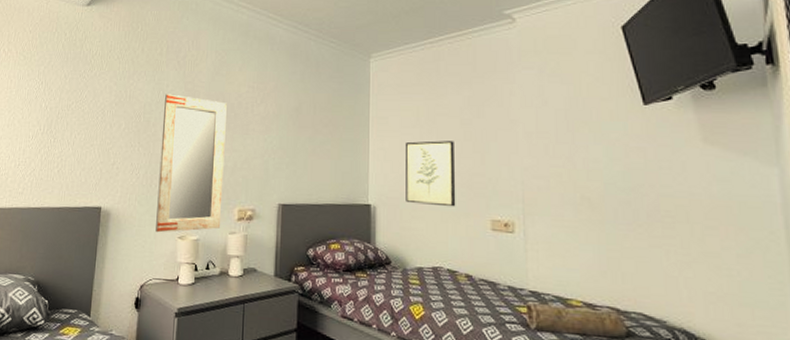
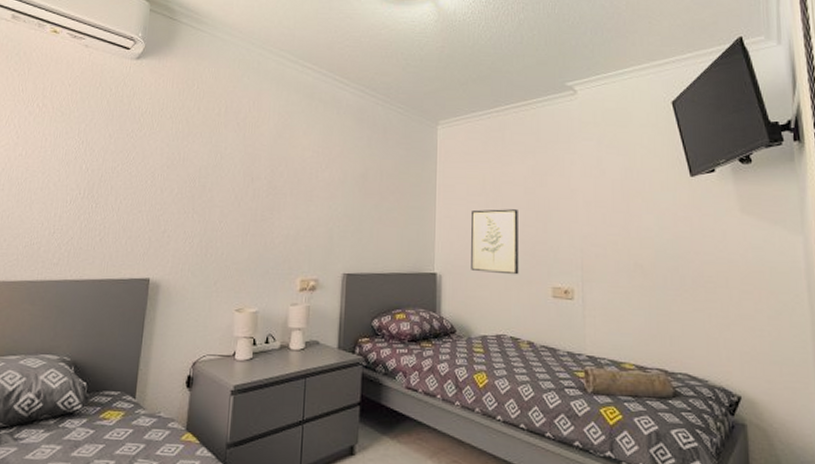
home mirror: present [155,94,227,233] -> none [210,157,290,306]

